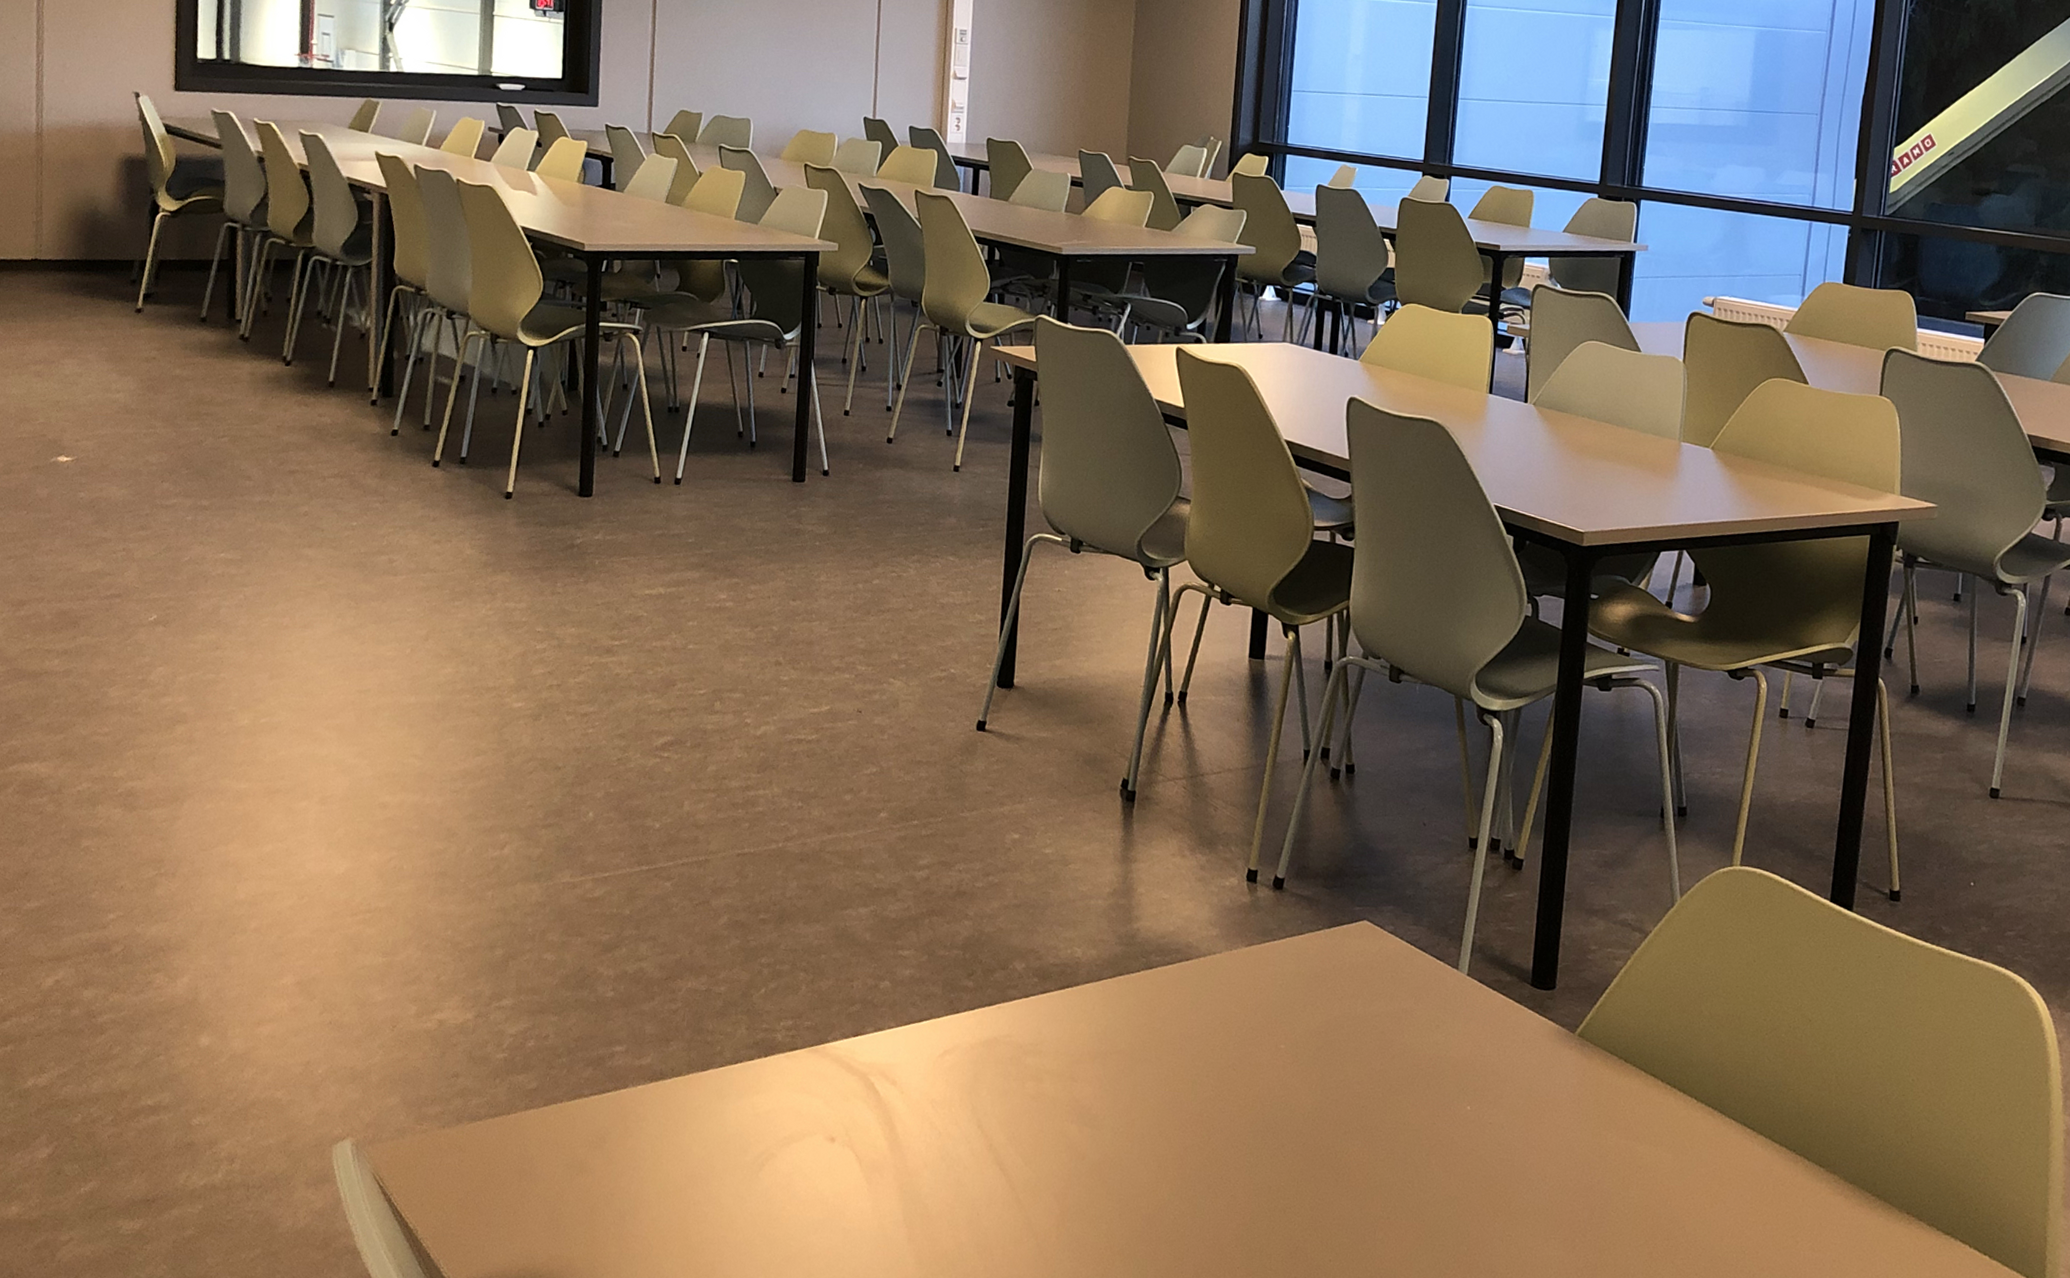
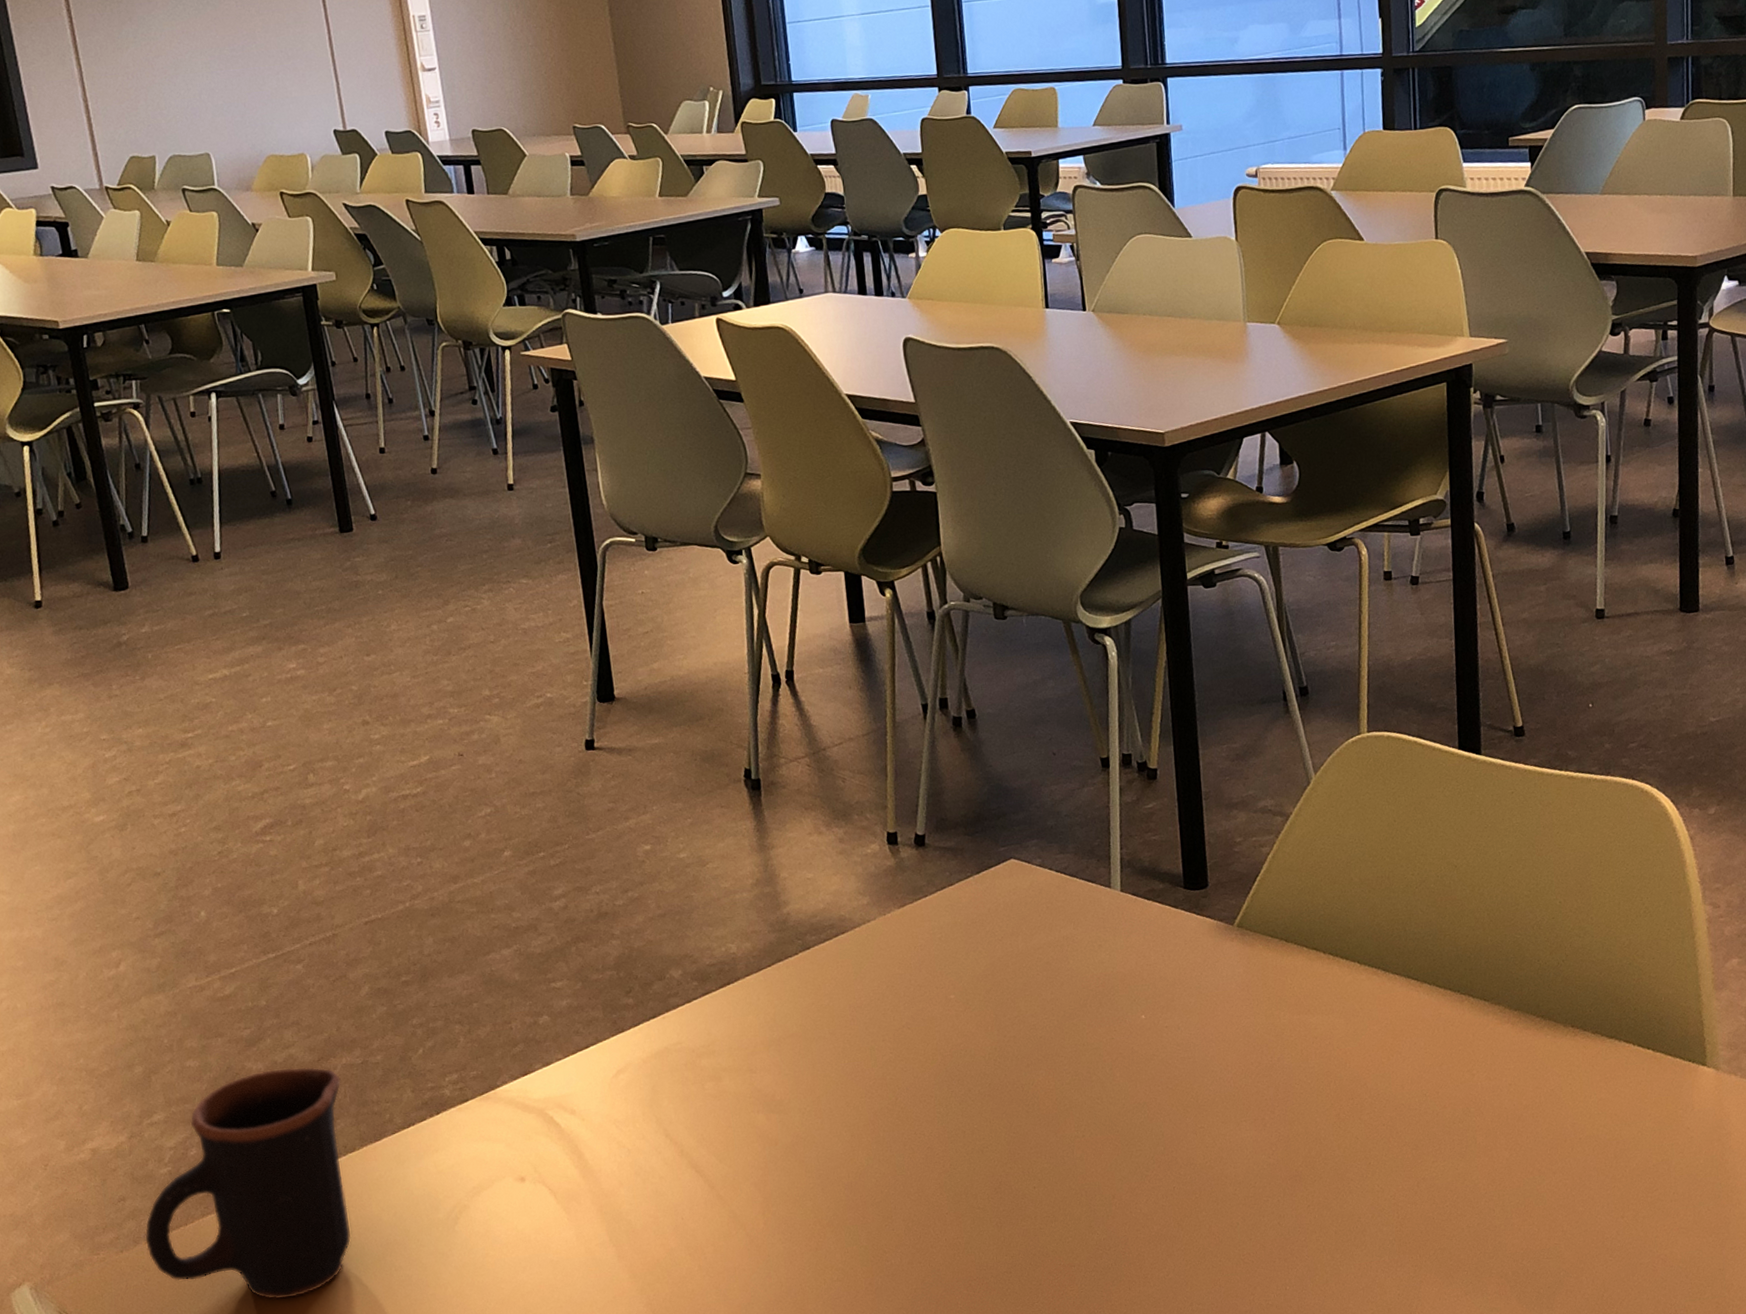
mug: none [467,978,683,1210] -> present [145,1067,351,1300]

